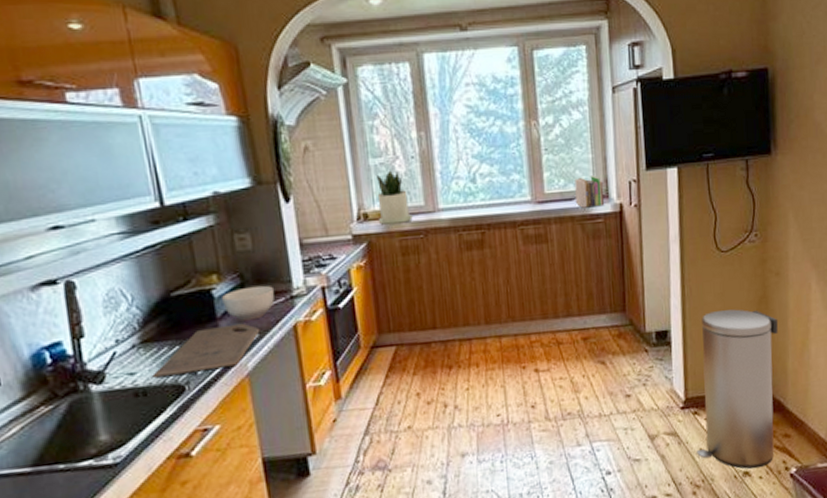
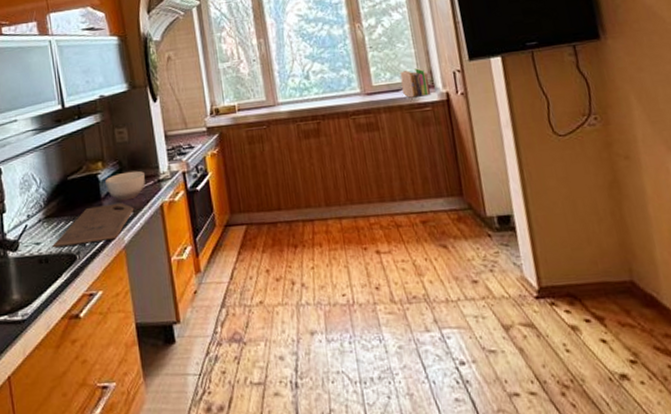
planter: present [375,170,413,226] -> none [224,72,256,119]
pedal bin: present [697,309,778,469] -> none [546,194,655,371]

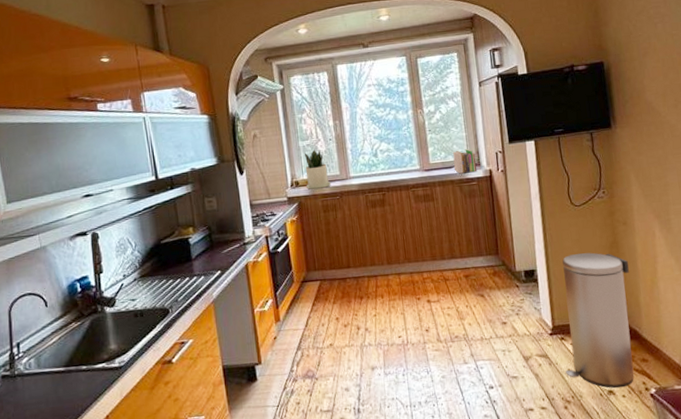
cutting board: present [51,202,134,248] -> none [146,263,222,304]
bowl: present [105,170,145,201] -> none [196,235,232,262]
planter: none [224,72,256,119] -> present [304,149,331,190]
pedal bin: none [546,194,655,371] -> present [562,252,635,388]

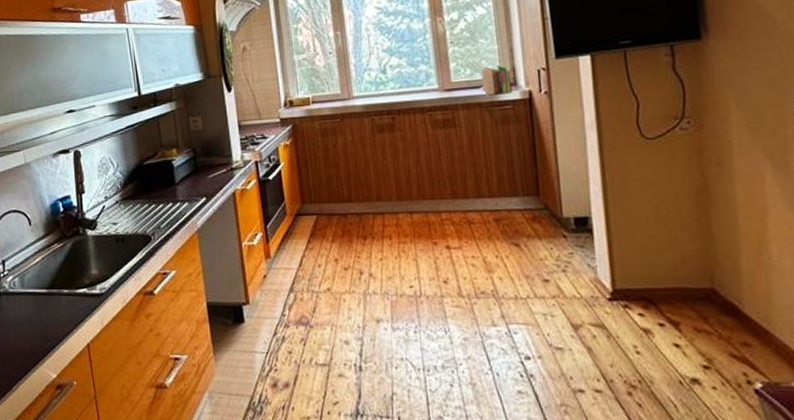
planter: present [304,149,331,190] -> none [299,64,331,111]
pedal bin: present [562,252,635,388] -> none [627,199,731,376]

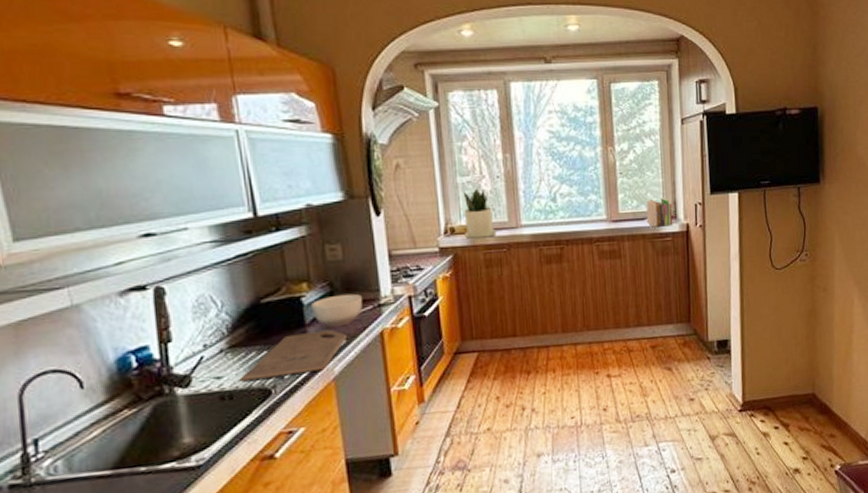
cutting board: none [128,188,207,229] -> present [237,329,348,383]
bowl: none [180,158,219,187] -> present [311,293,363,328]
planter: none [299,64,331,111] -> present [462,188,497,240]

